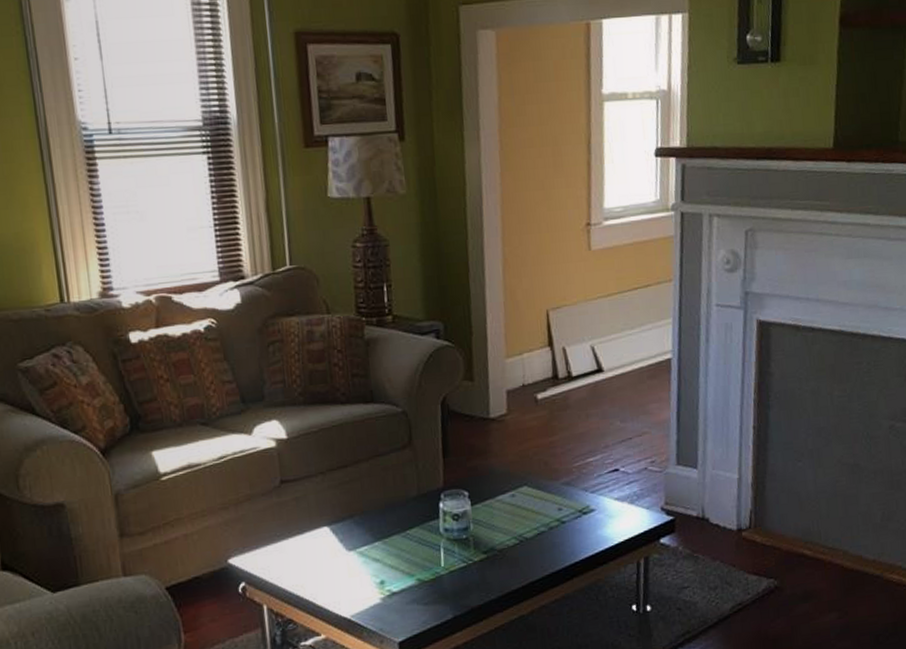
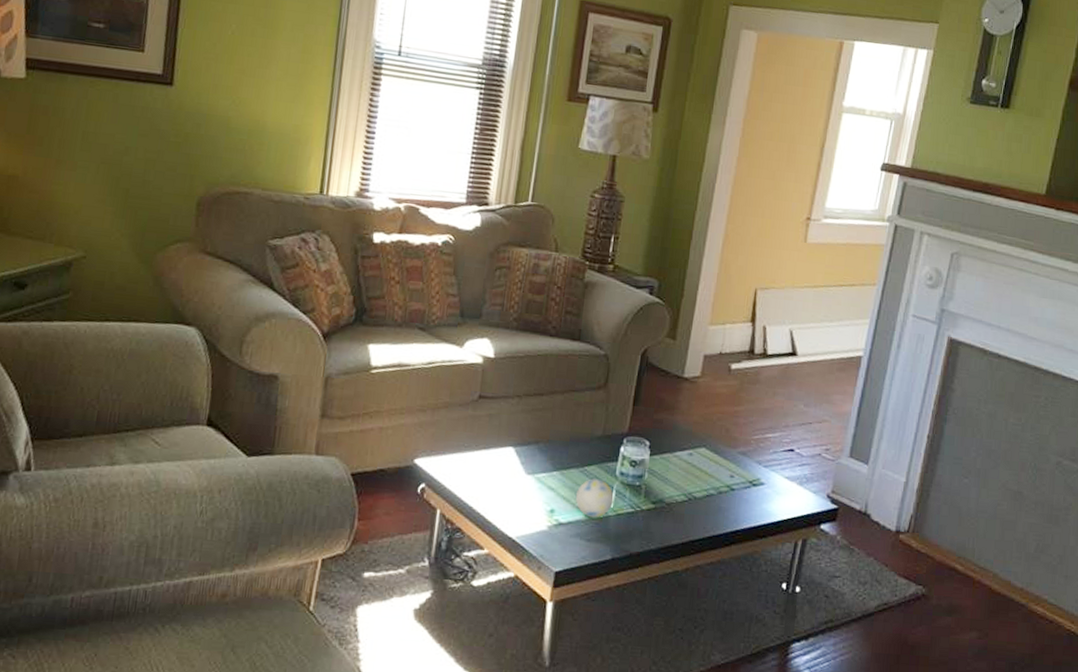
decorative ball: none [403,540,444,581] -> present [575,479,614,518]

